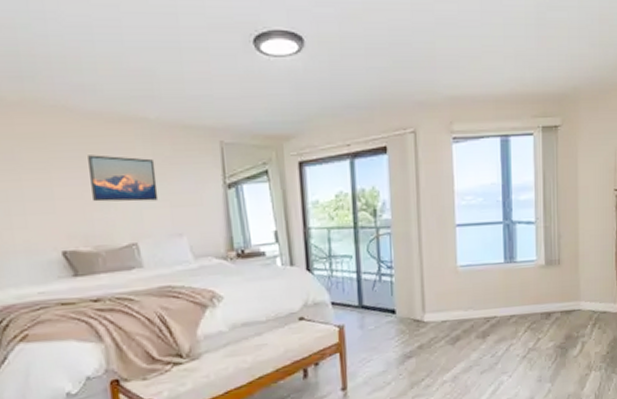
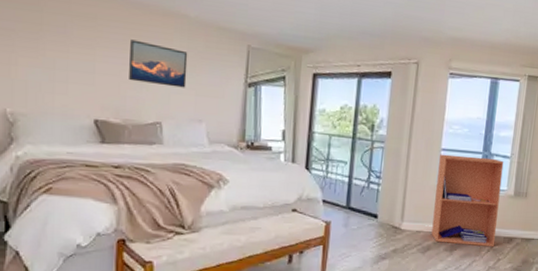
bookshelf: none [454,226,532,330] -> present [431,154,504,246]

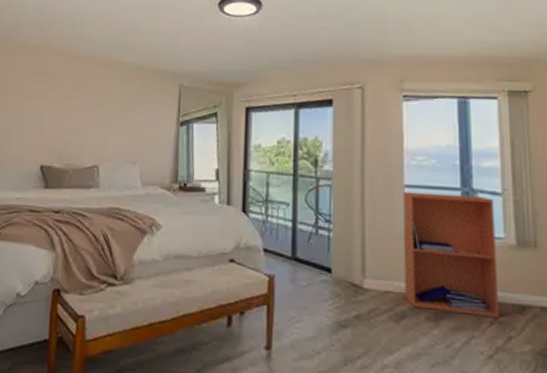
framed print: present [129,39,188,88] -> none [72,89,124,131]

